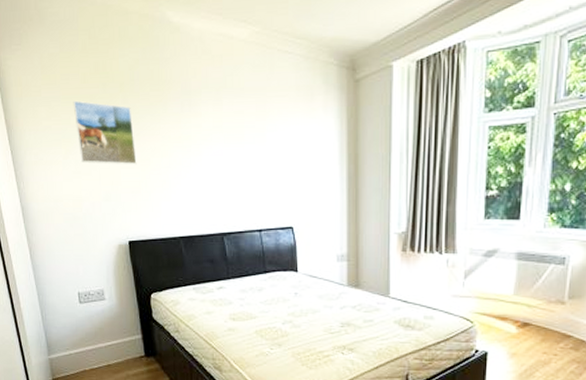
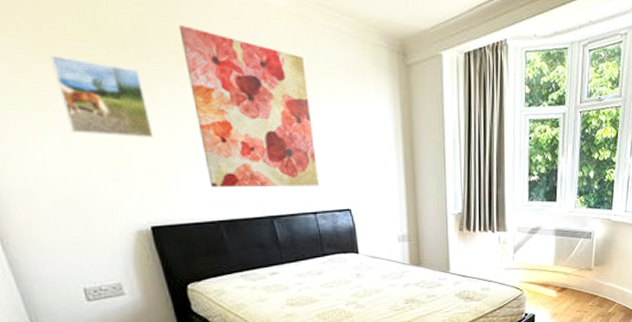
wall art: none [162,65,266,207] -> present [178,25,320,188]

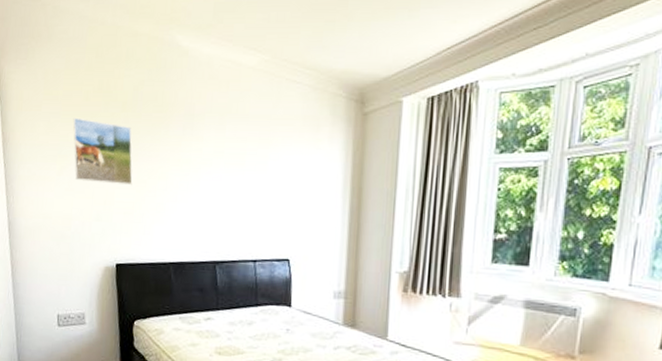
wall art: present [178,25,320,188] -> none [167,88,266,234]

